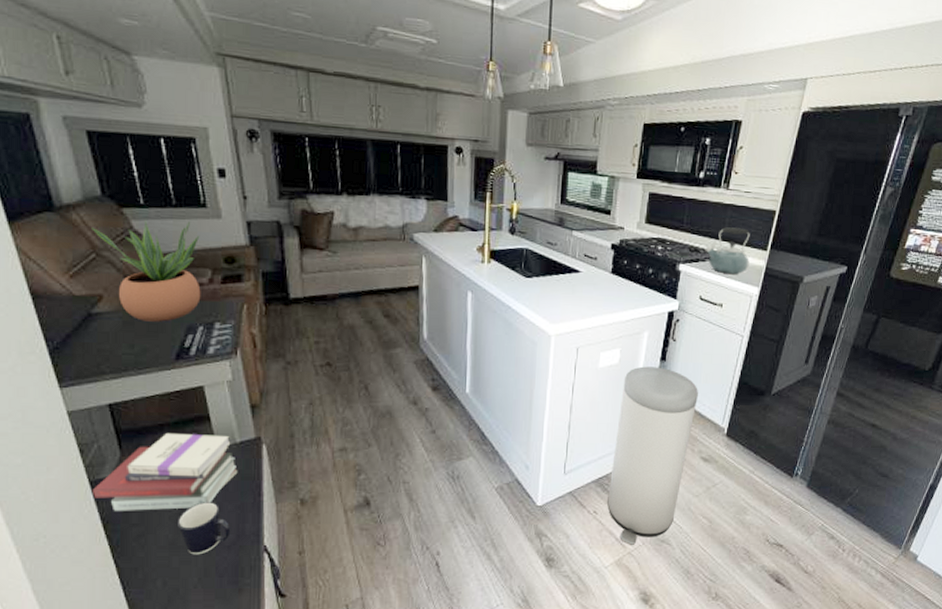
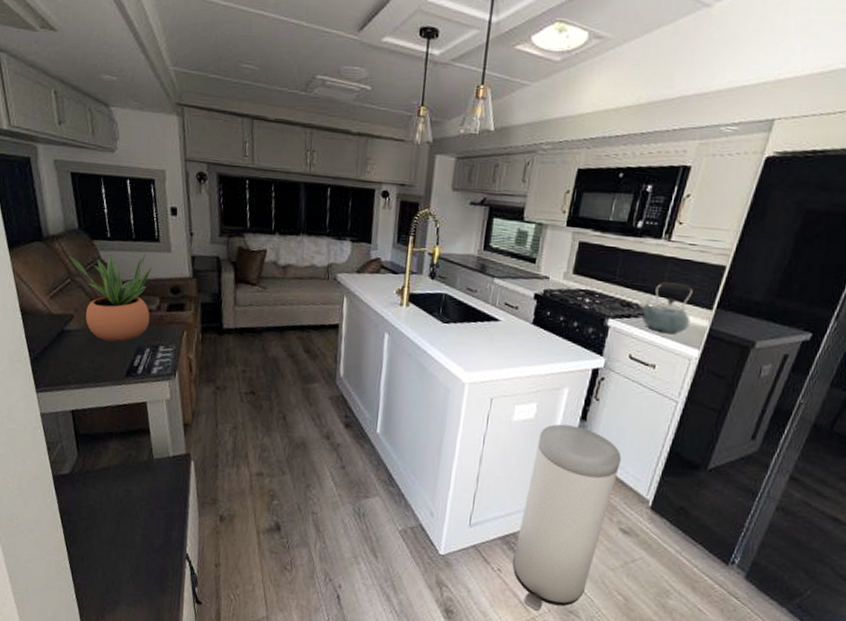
books: present [91,432,238,511] -> none [54,440,169,511]
mug: present [178,502,231,555] -> none [117,506,160,554]

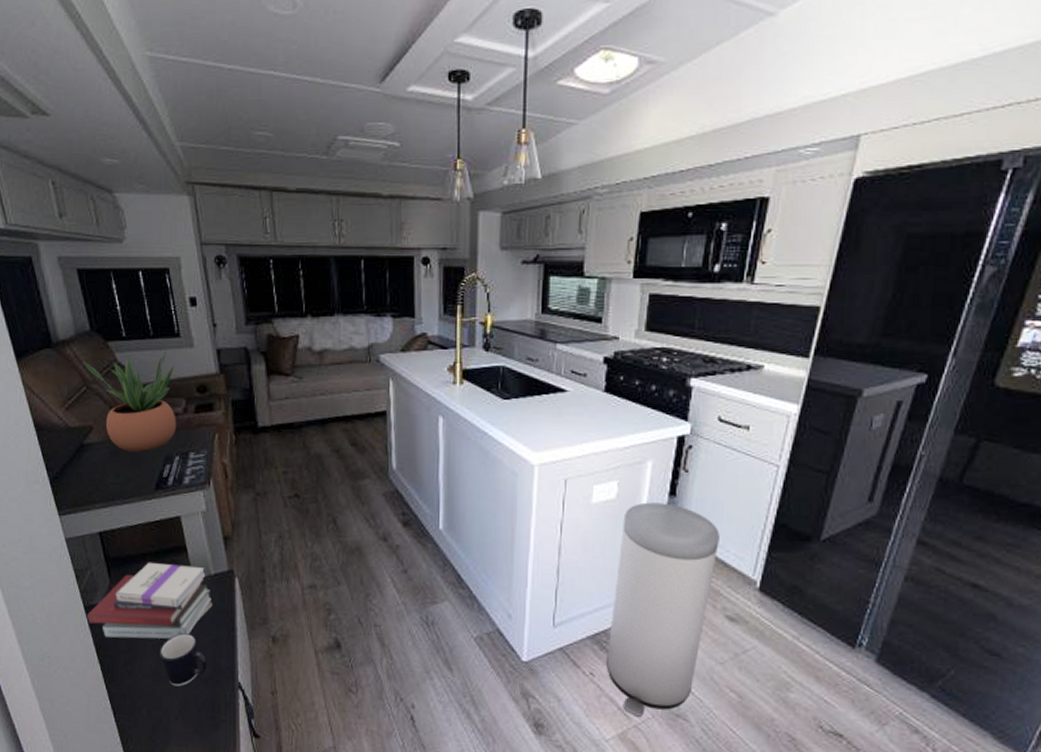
books: none [54,440,169,511] -> present [86,562,213,639]
mug: none [117,506,160,554] -> present [160,633,207,687]
kettle: present [638,281,693,335] -> none [723,331,785,390]

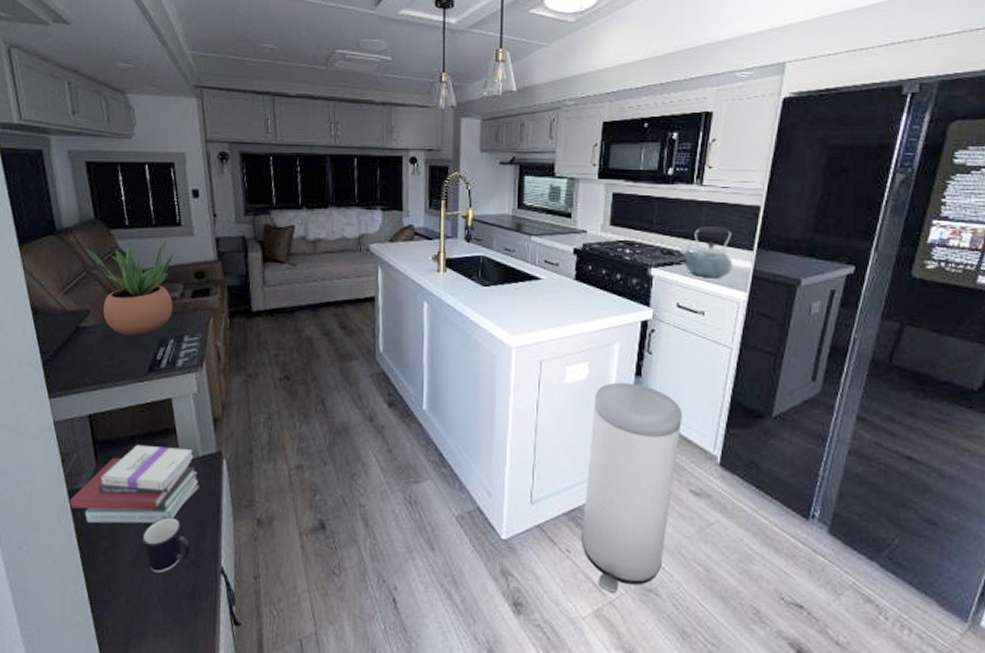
kettle: none [723,331,785,390] -> present [679,226,733,279]

